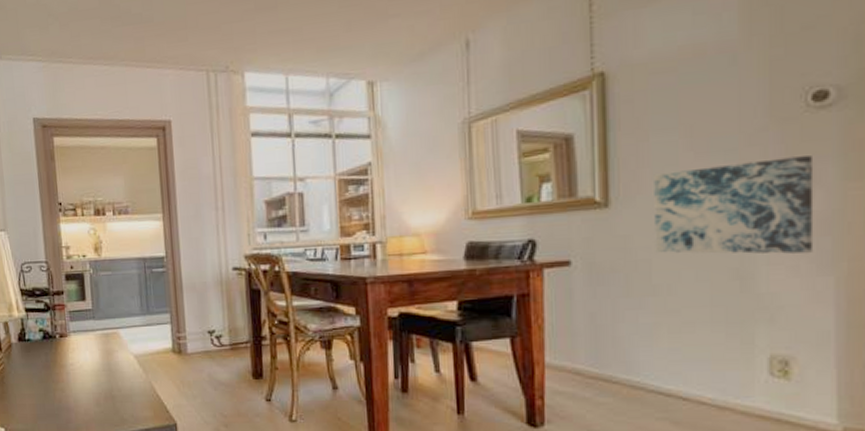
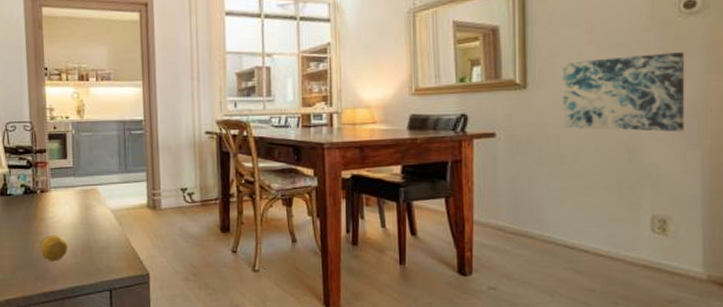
decorative egg: none [61,382,91,411] -> present [39,235,69,262]

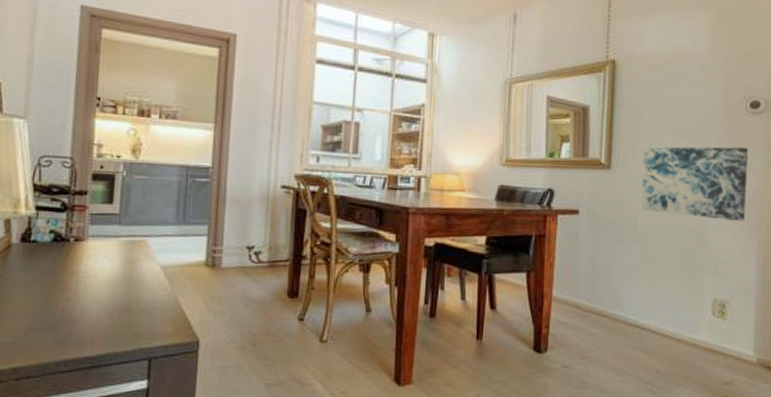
decorative egg: present [39,235,69,262] -> none [65,292,103,323]

